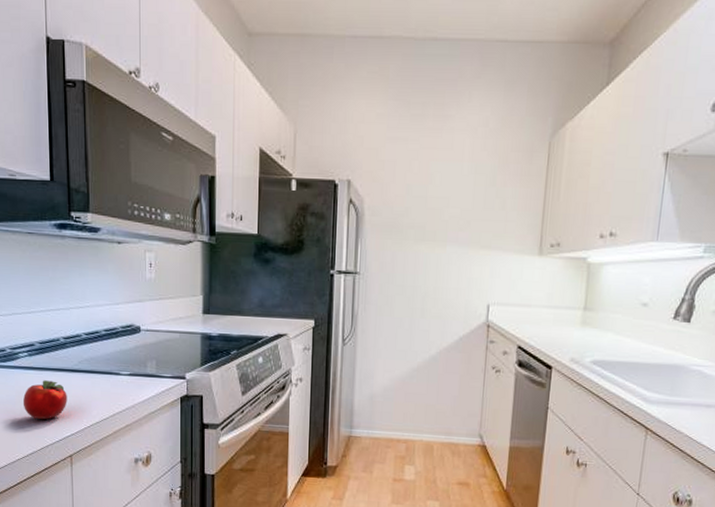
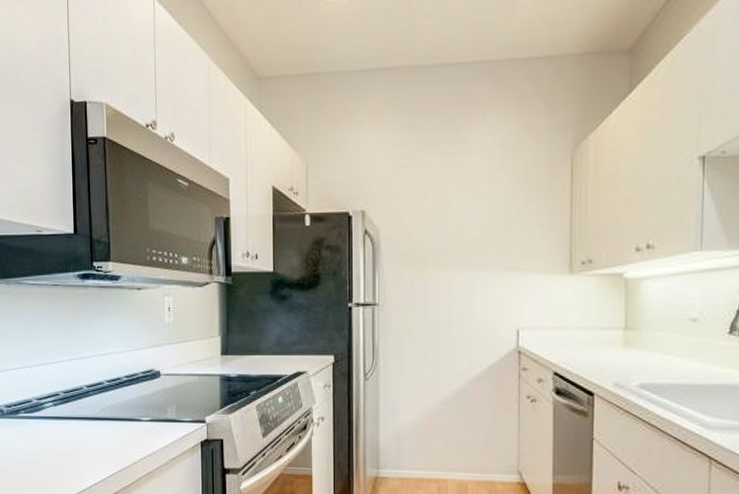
apple: present [23,380,67,419] -> none [48,429,91,469]

